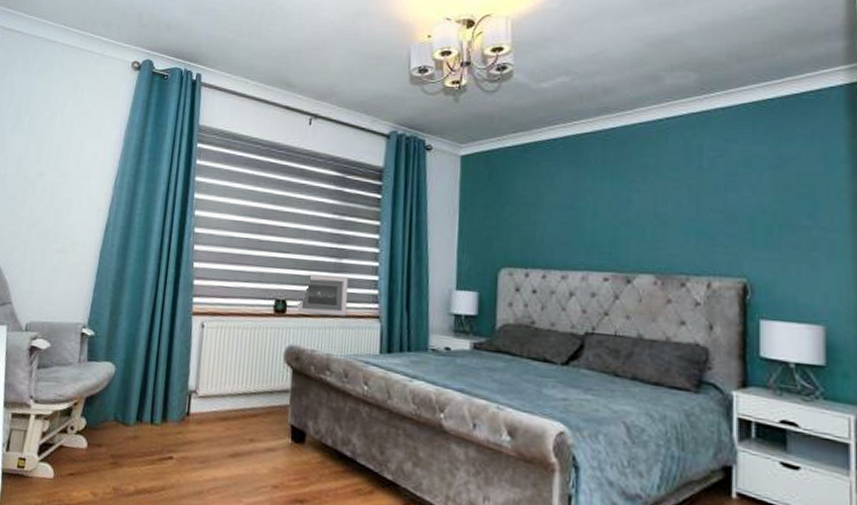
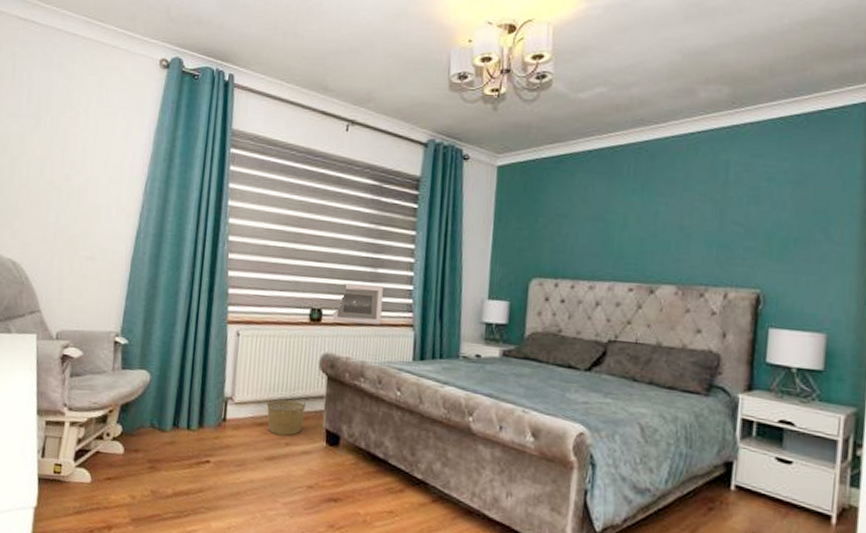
basket: none [230,392,270,432] -> present [266,399,306,436]

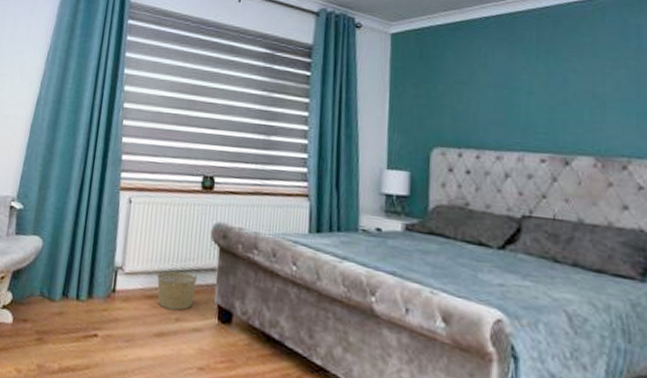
picture frame: present [332,283,384,326] -> none [224,151,277,195]

